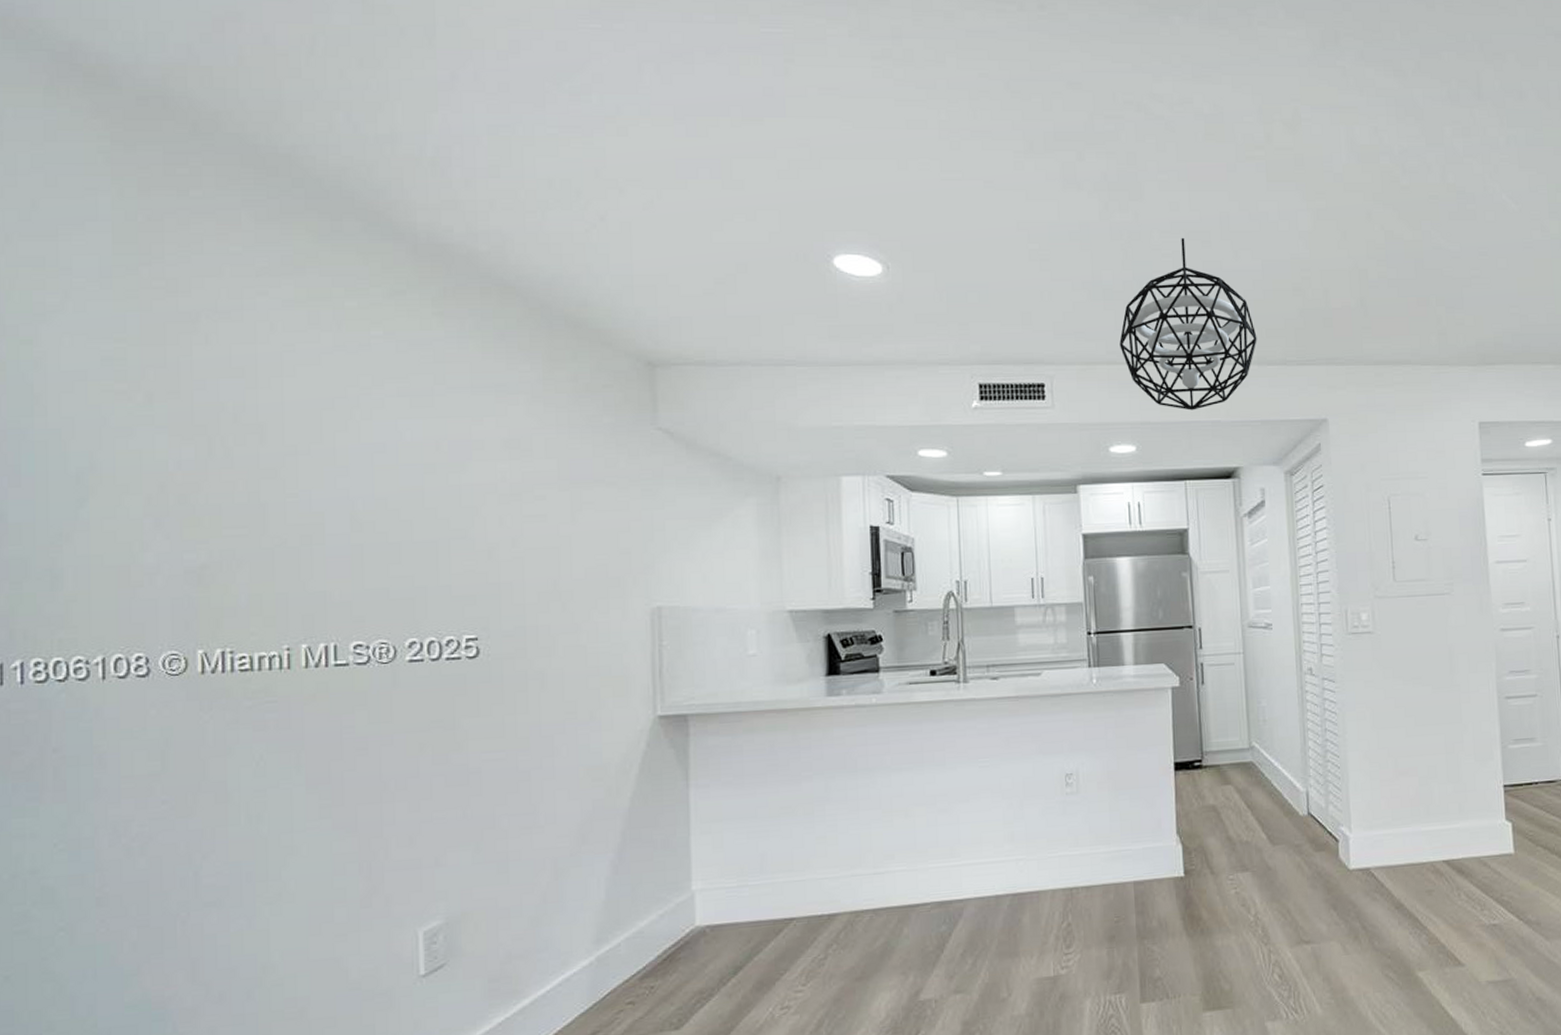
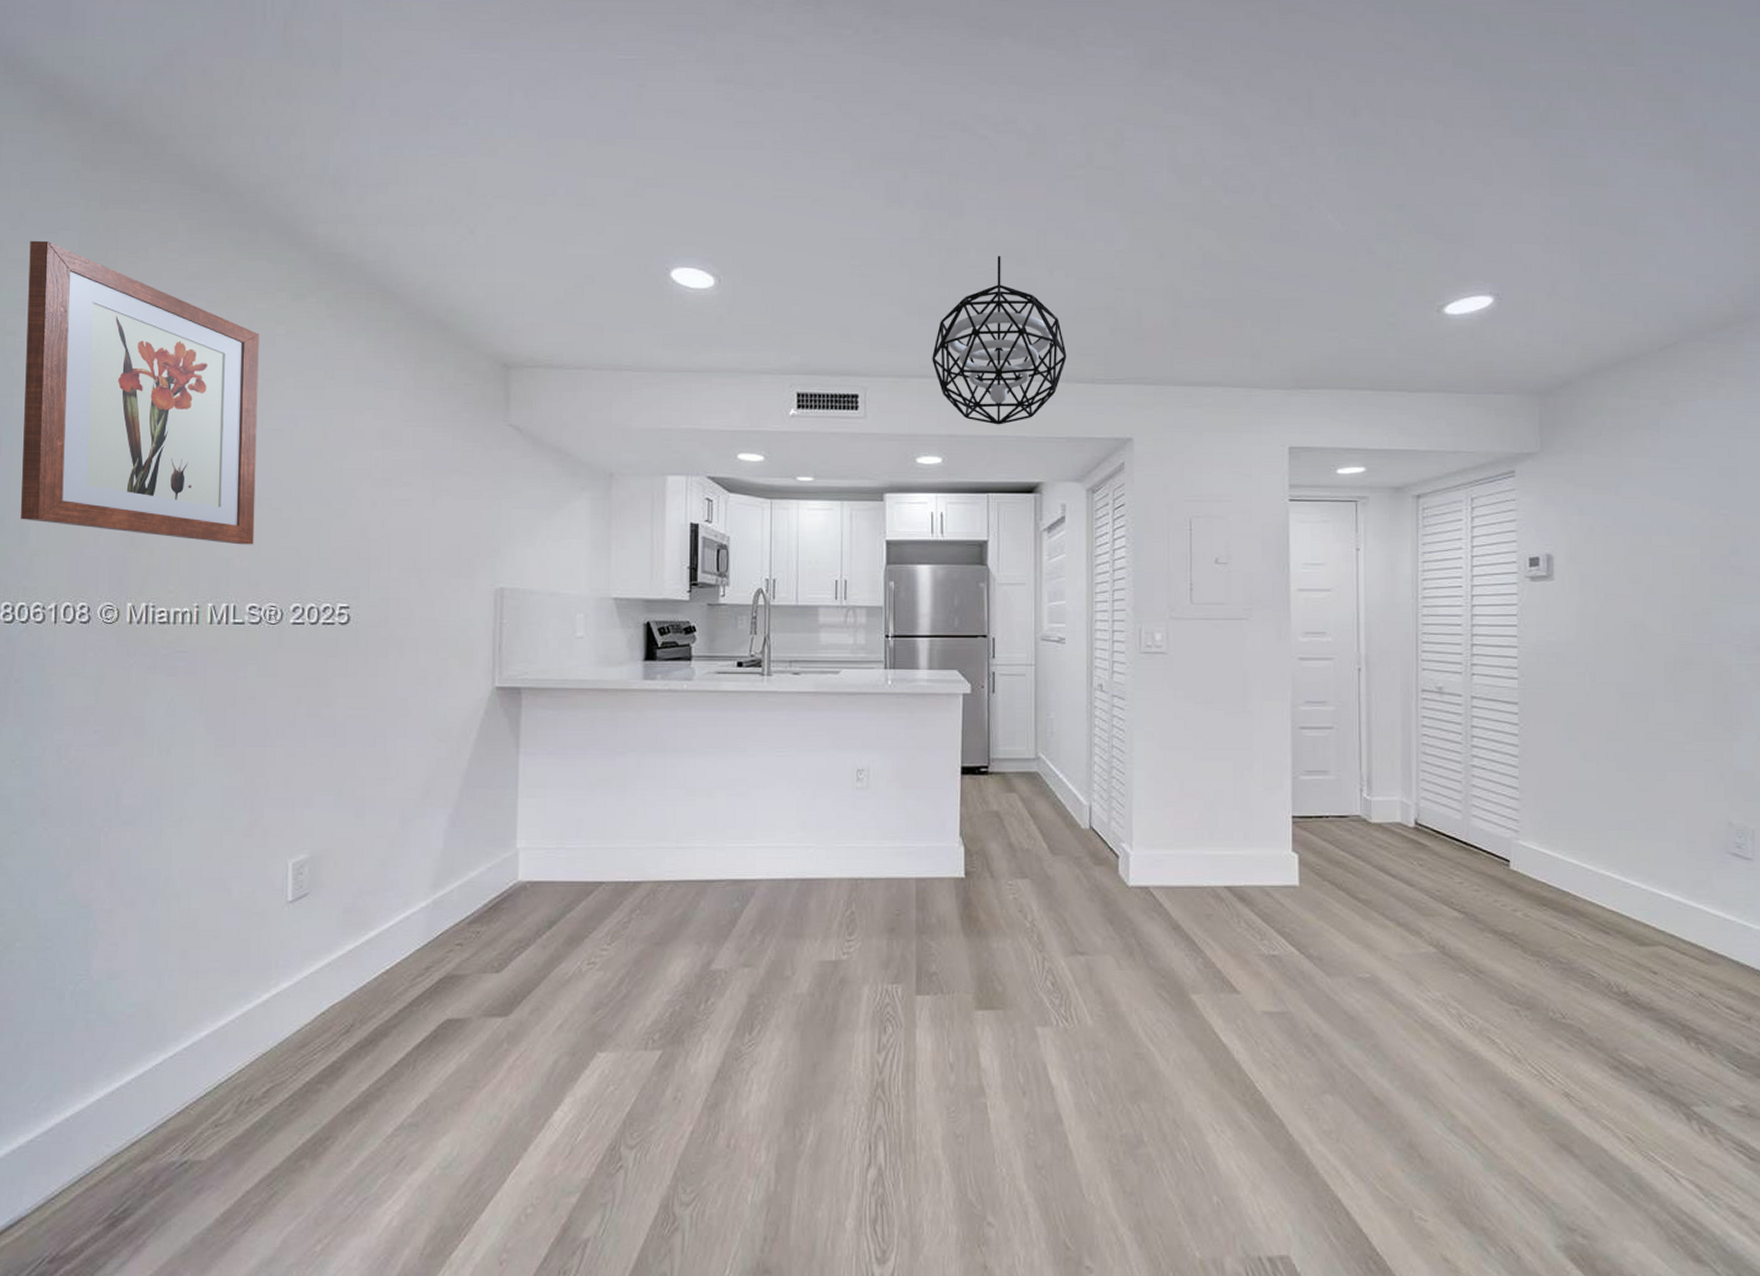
wall art: none [47,233,356,576] -> present [20,240,259,545]

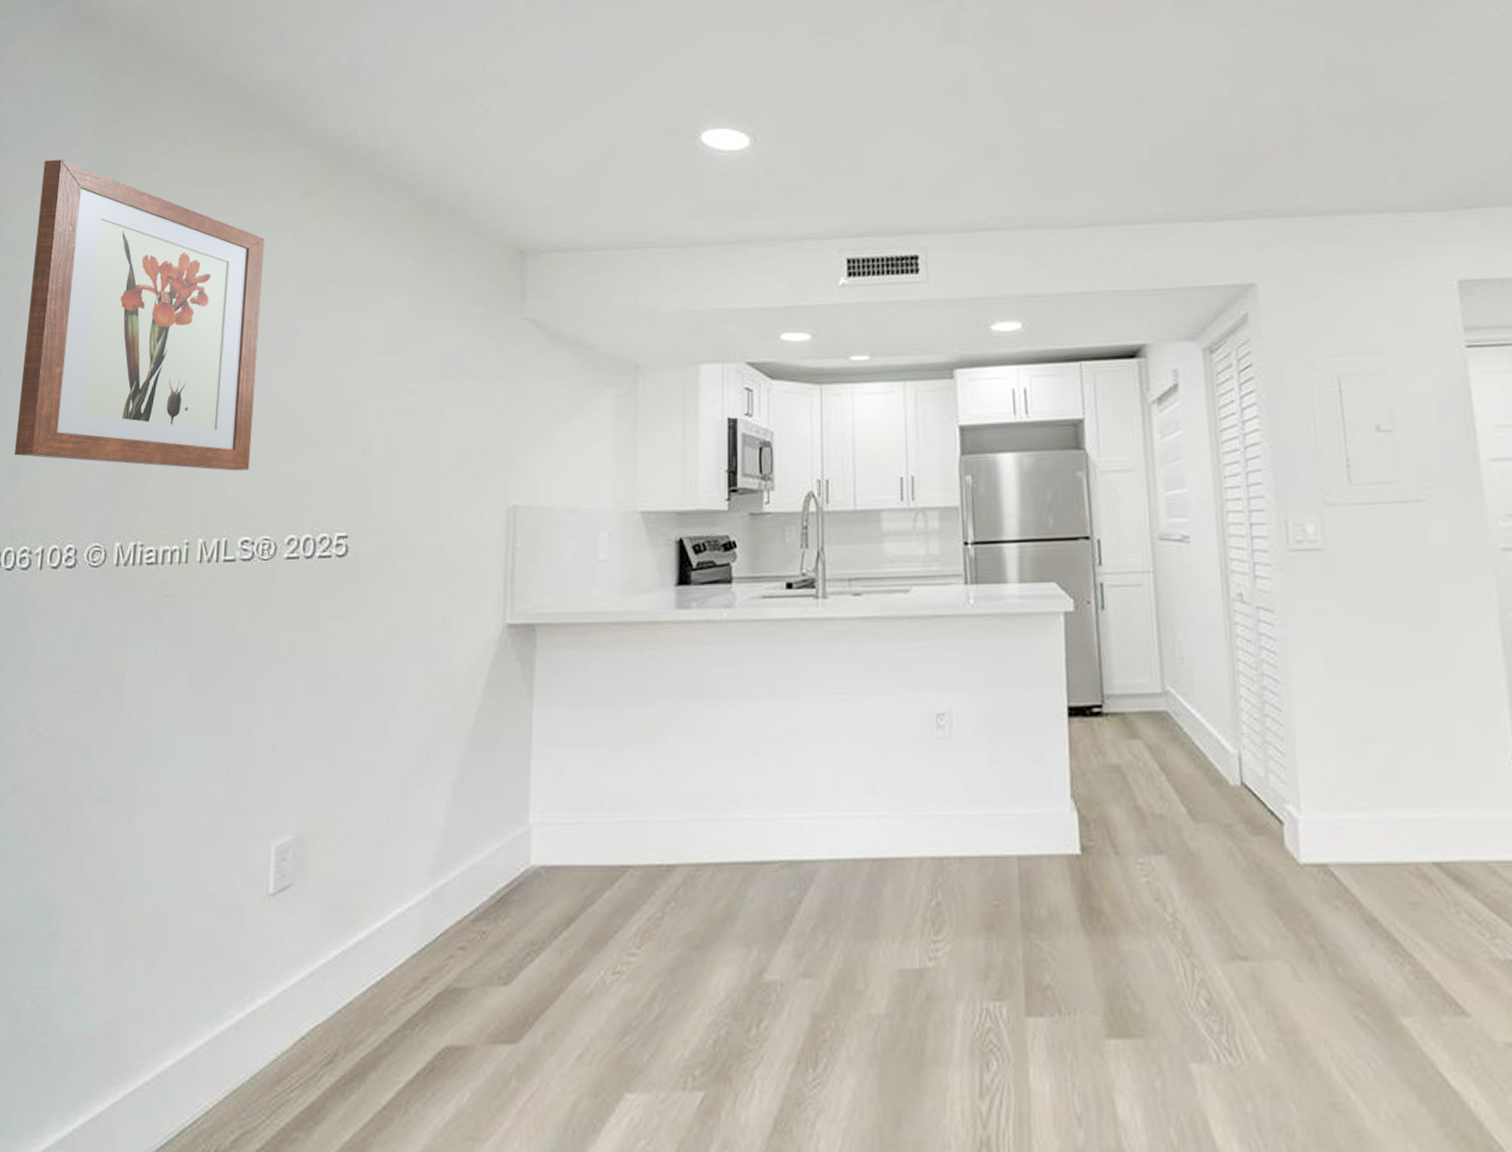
pendant light: present [932,255,1067,425] -> none [1003,83,1166,279]

